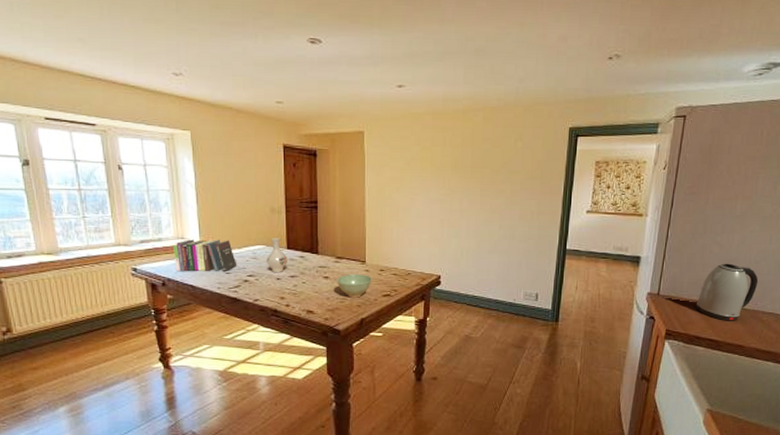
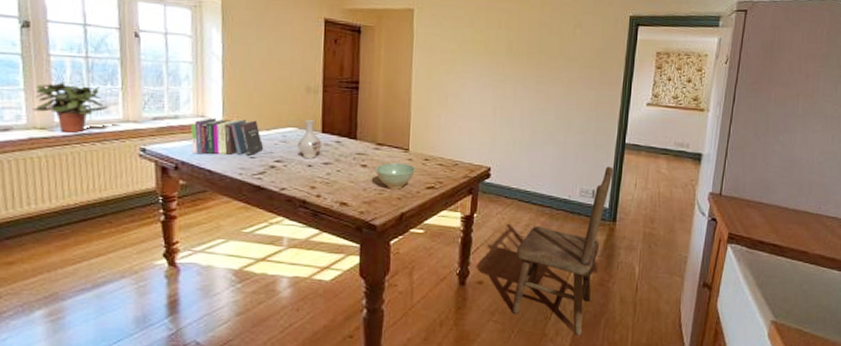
potted plant: none [39,212,103,256] -> present [32,82,109,133]
dining chair: none [463,271,555,424] -> present [511,166,614,335]
kettle: present [695,263,759,321] -> none [758,163,822,225]

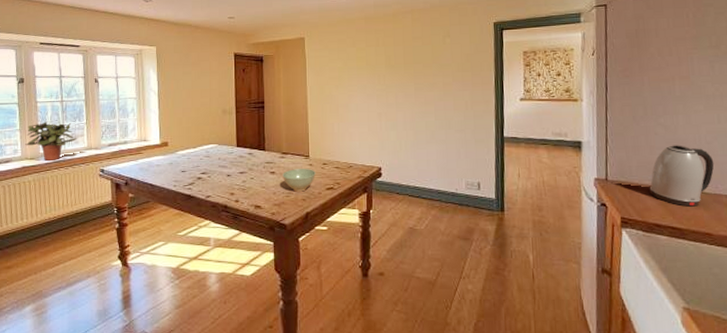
books: present [191,118,263,155] -> none [136,140,191,172]
vase: present [298,119,322,159] -> none [218,136,237,170]
dining chair: present [511,166,614,335] -> none [412,159,496,324]
kettle: none [758,163,822,225] -> present [649,145,715,207]

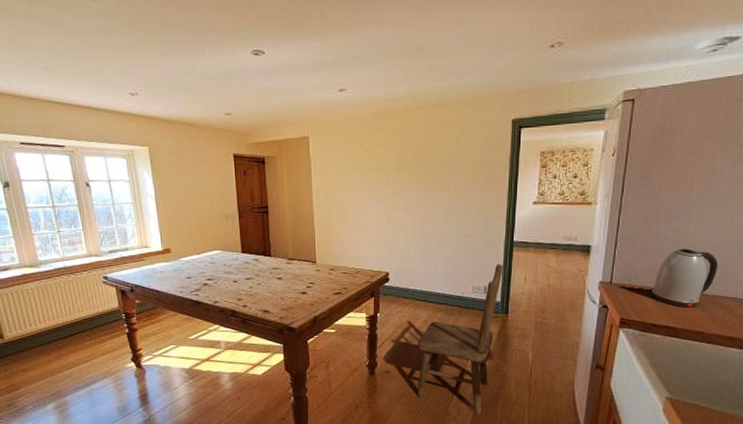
potted plant: present [25,121,78,161] -> none [21,228,76,268]
bowl: present [283,169,316,192] -> none [290,274,323,297]
dining chair: none [412,159,496,324] -> present [416,264,503,414]

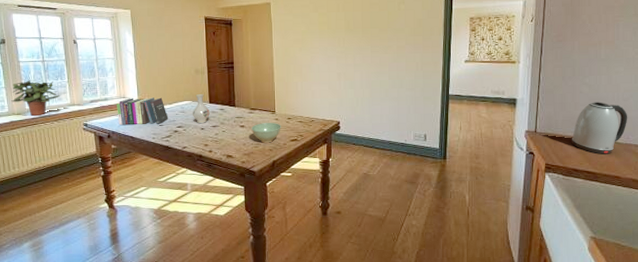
potted plant: none [21,228,76,268] -> present [11,80,61,116]
books: none [138,247,196,278] -> present [117,97,168,126]
vase: none [223,242,243,276] -> present [193,93,210,124]
bowl: none [290,274,323,297] -> present [251,123,281,143]
dining chair: present [416,264,503,414] -> none [365,114,441,253]

